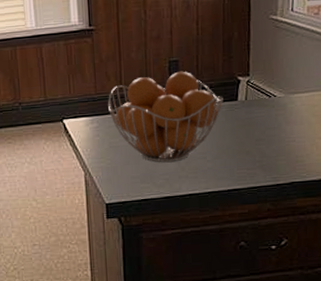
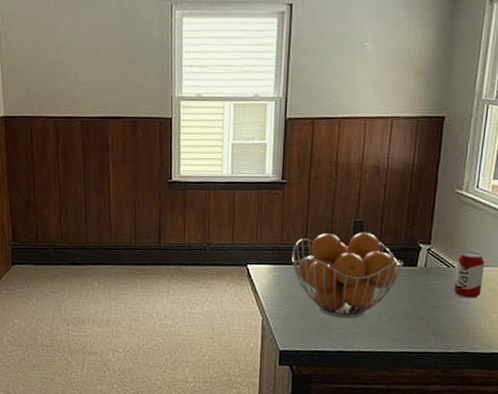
beverage can: none [277,78,306,127] -> present [454,251,484,299]

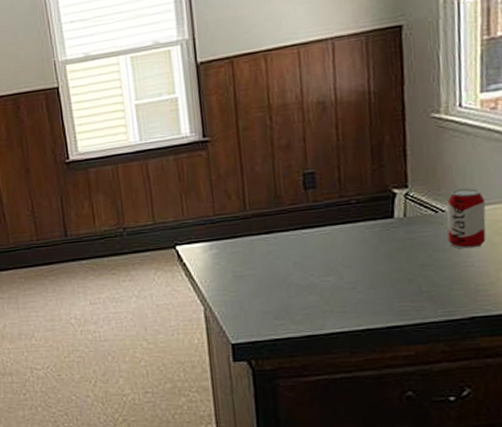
fruit basket: present [291,232,403,319] -> none [228,184,375,295]

